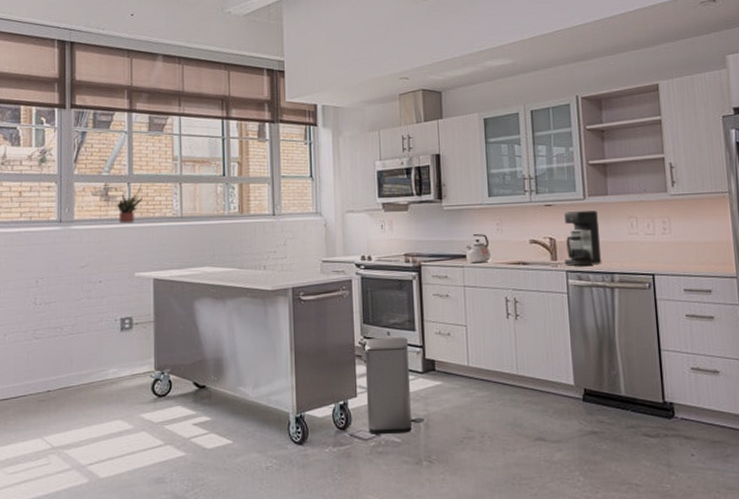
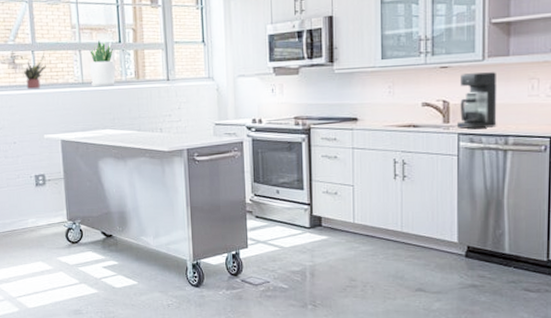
planter: none [190,172,217,222] -> present [89,39,115,87]
pedal bin: present [363,337,425,434] -> none [253,195,311,280]
kettle: present [465,234,491,264] -> none [355,97,381,126]

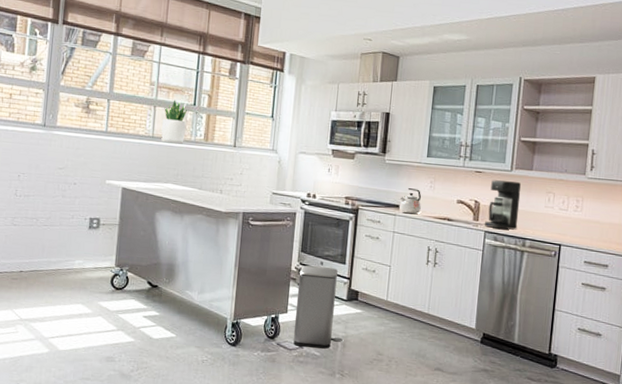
potted plant: present [24,53,46,90] -> none [96,104,120,136]
pedal bin: none [253,195,311,280] -> present [293,265,343,349]
kettle: none [355,97,381,126] -> present [398,188,422,215]

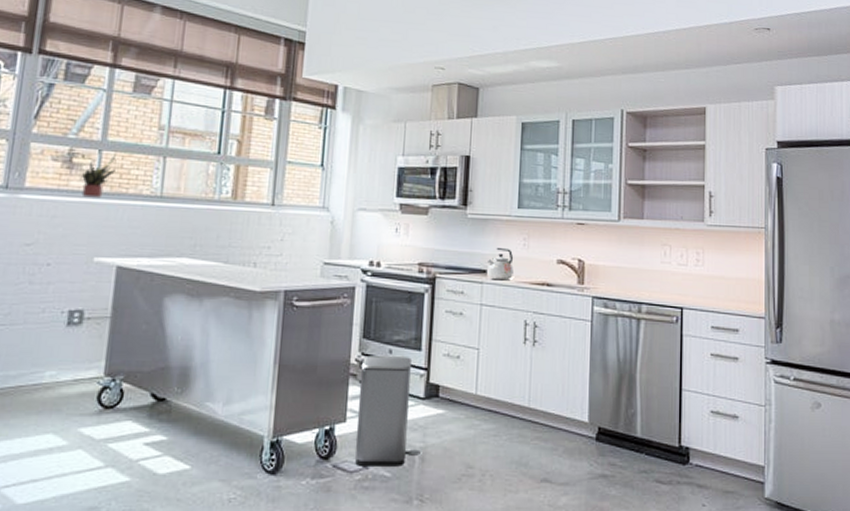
potted plant: none [96,104,120,136] -> present [81,155,116,198]
planter: present [161,100,188,144] -> none [173,147,210,205]
coffee maker: present [484,180,521,230] -> none [590,233,632,294]

